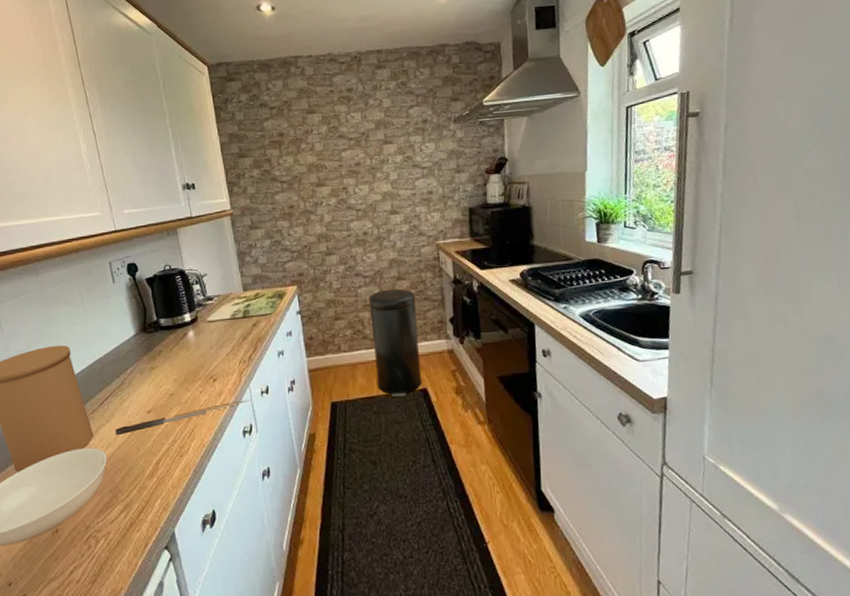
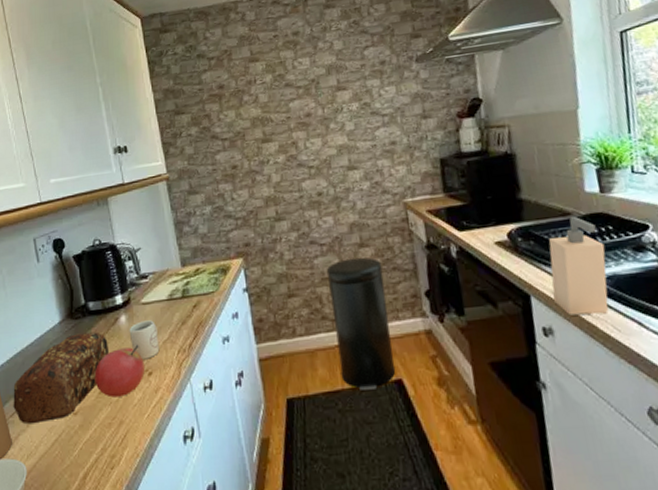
bread loaf: none [93,344,179,419] -> present [13,332,110,424]
kitchen knife: present [115,400,251,436] -> none [37,397,192,444]
fruit: none [165,355,210,399] -> present [94,344,145,398]
mug: none [196,335,223,368] -> present [129,320,160,360]
soap dispenser: none [552,260,598,341] -> present [548,216,609,316]

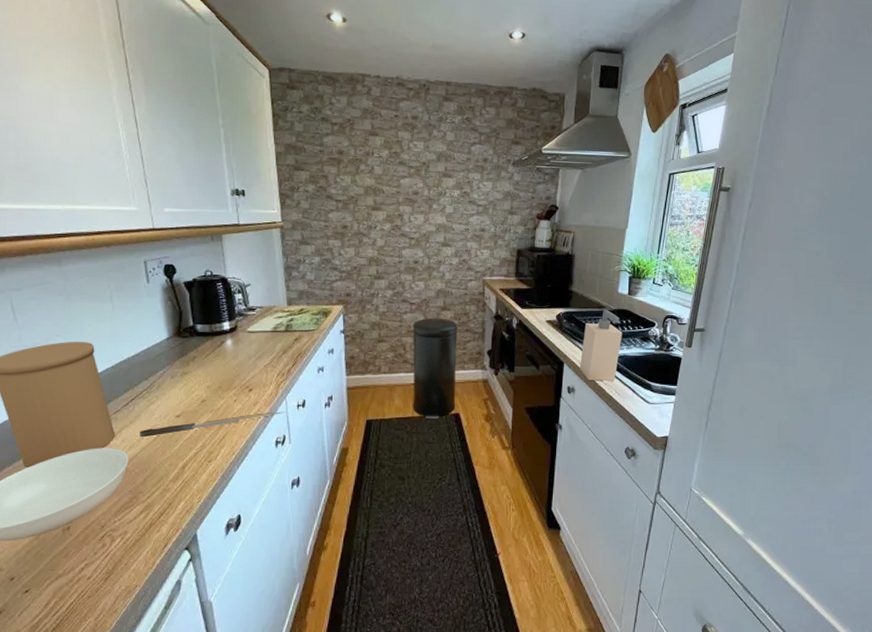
bread loaf: present [13,332,110,424] -> none [117,350,214,420]
kitchen knife: none [37,397,192,444] -> present [140,411,286,438]
fruit: present [94,344,145,398] -> none [198,365,246,406]
mug: present [129,320,160,360] -> none [233,346,261,378]

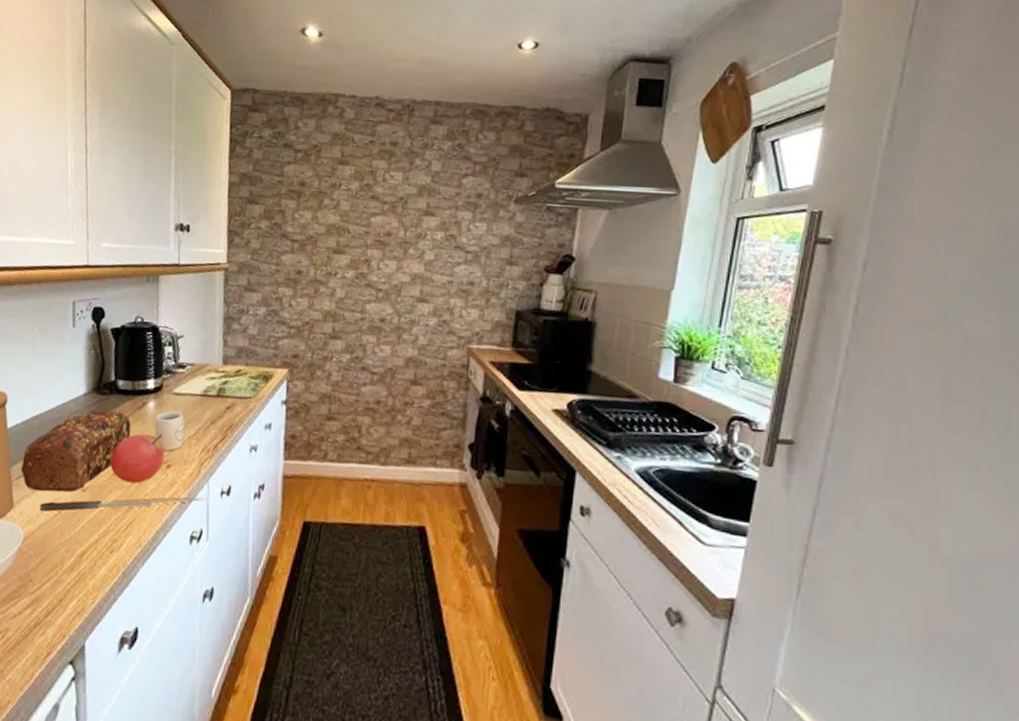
bread loaf: none [117,350,214,420] -> present [21,409,131,492]
fruit: none [198,365,246,406] -> present [110,433,165,484]
mug: none [233,346,261,378] -> present [154,411,185,452]
pedal bin: present [412,318,458,419] -> none [364,393,431,531]
soap dispenser: present [579,309,623,382] -> none [598,399,665,506]

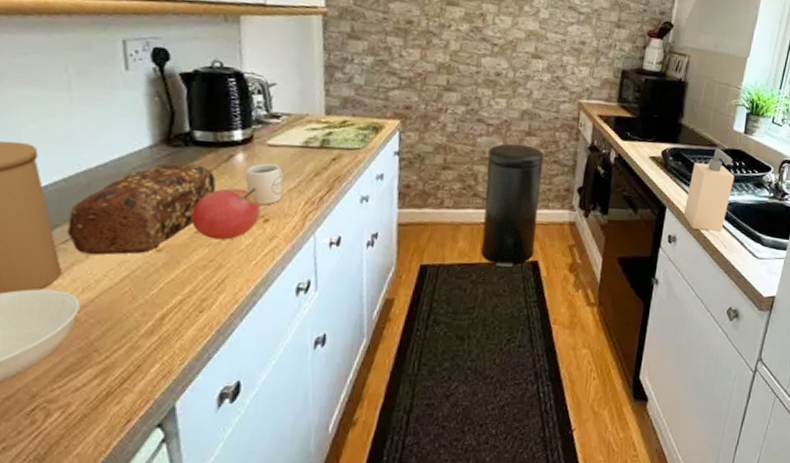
kitchen knife: present [39,497,207,513] -> none [99,250,314,278]
pedal bin: none [364,393,431,531] -> present [481,144,544,267]
soap dispenser: none [598,399,665,506] -> present [683,147,735,232]

